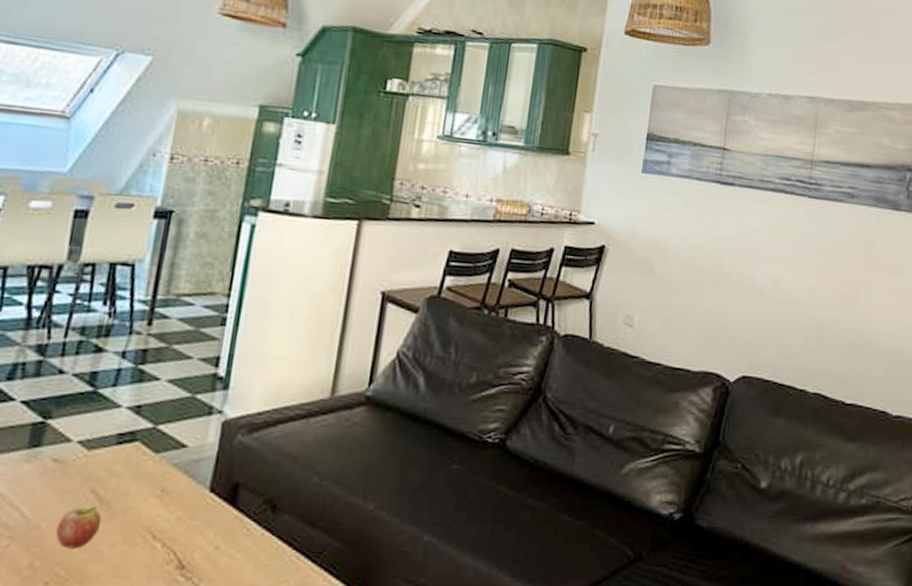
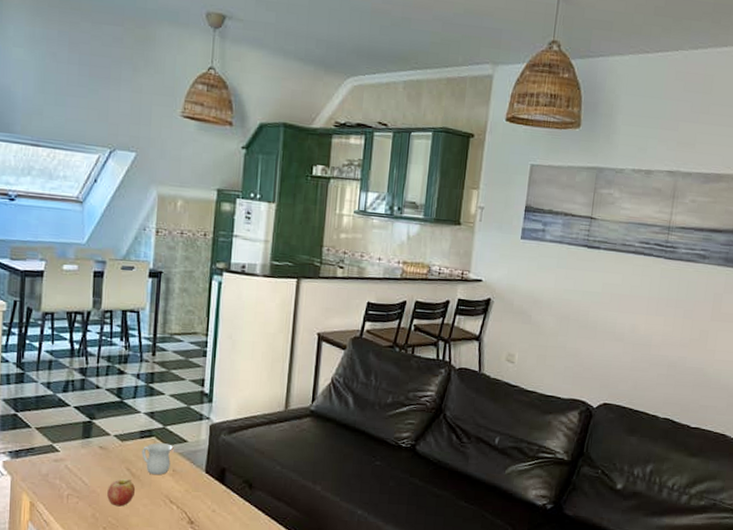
mug: none [116,450,165,497] -> present [142,443,173,475]

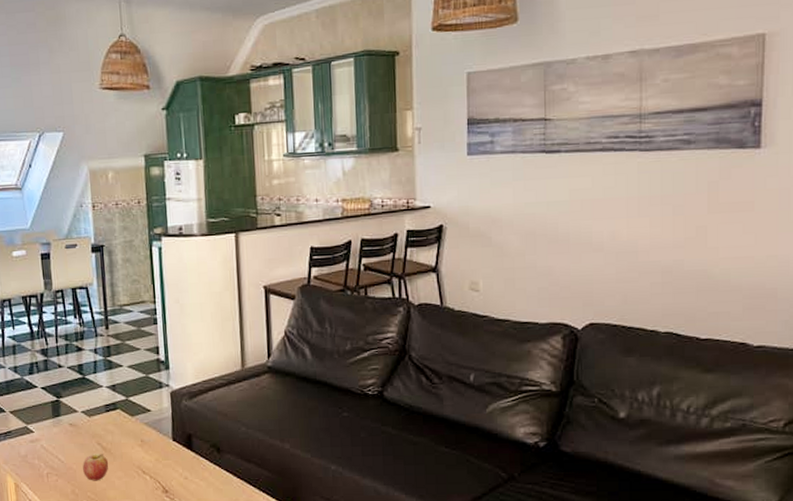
mug: present [142,443,173,475] -> none [109,415,138,446]

